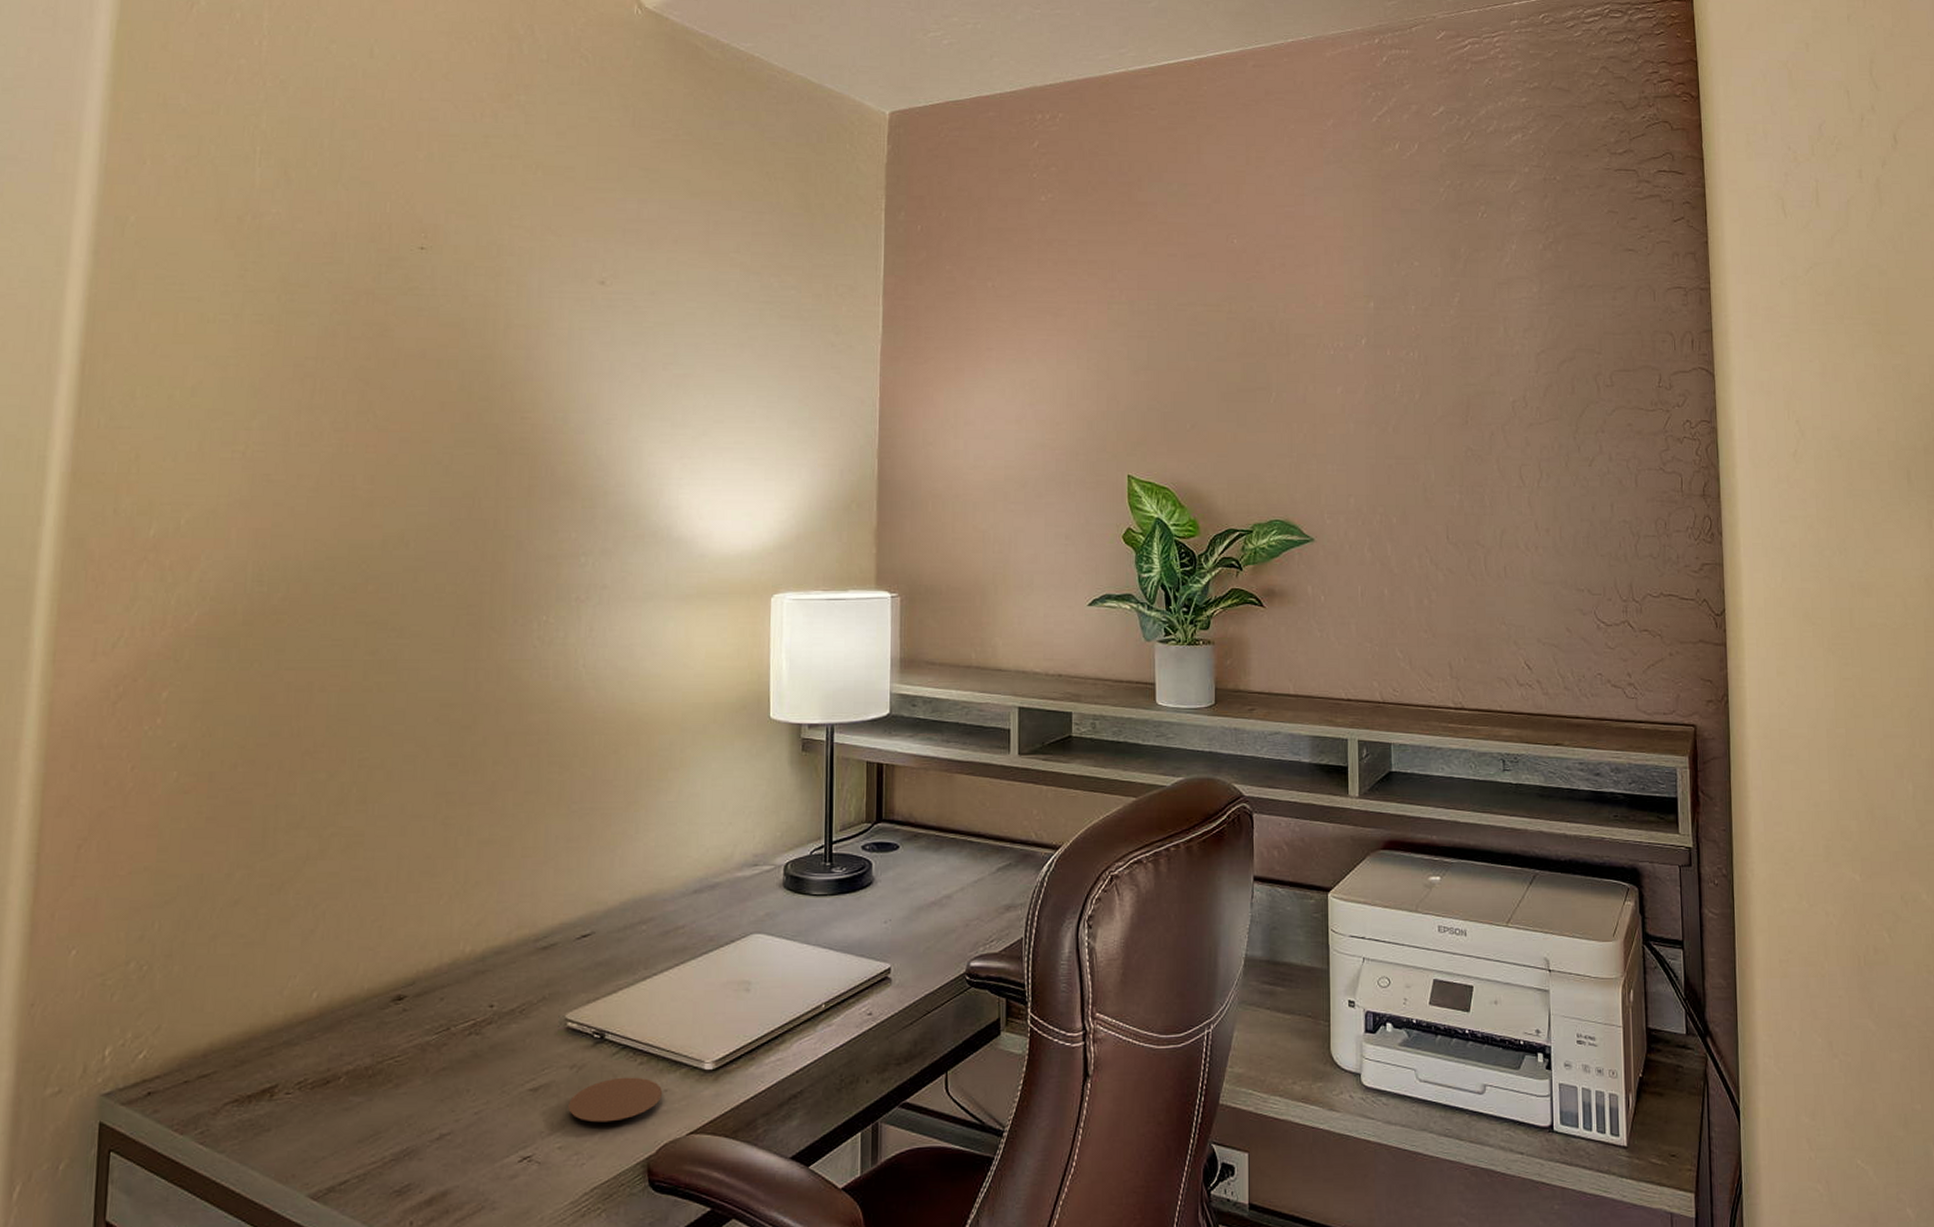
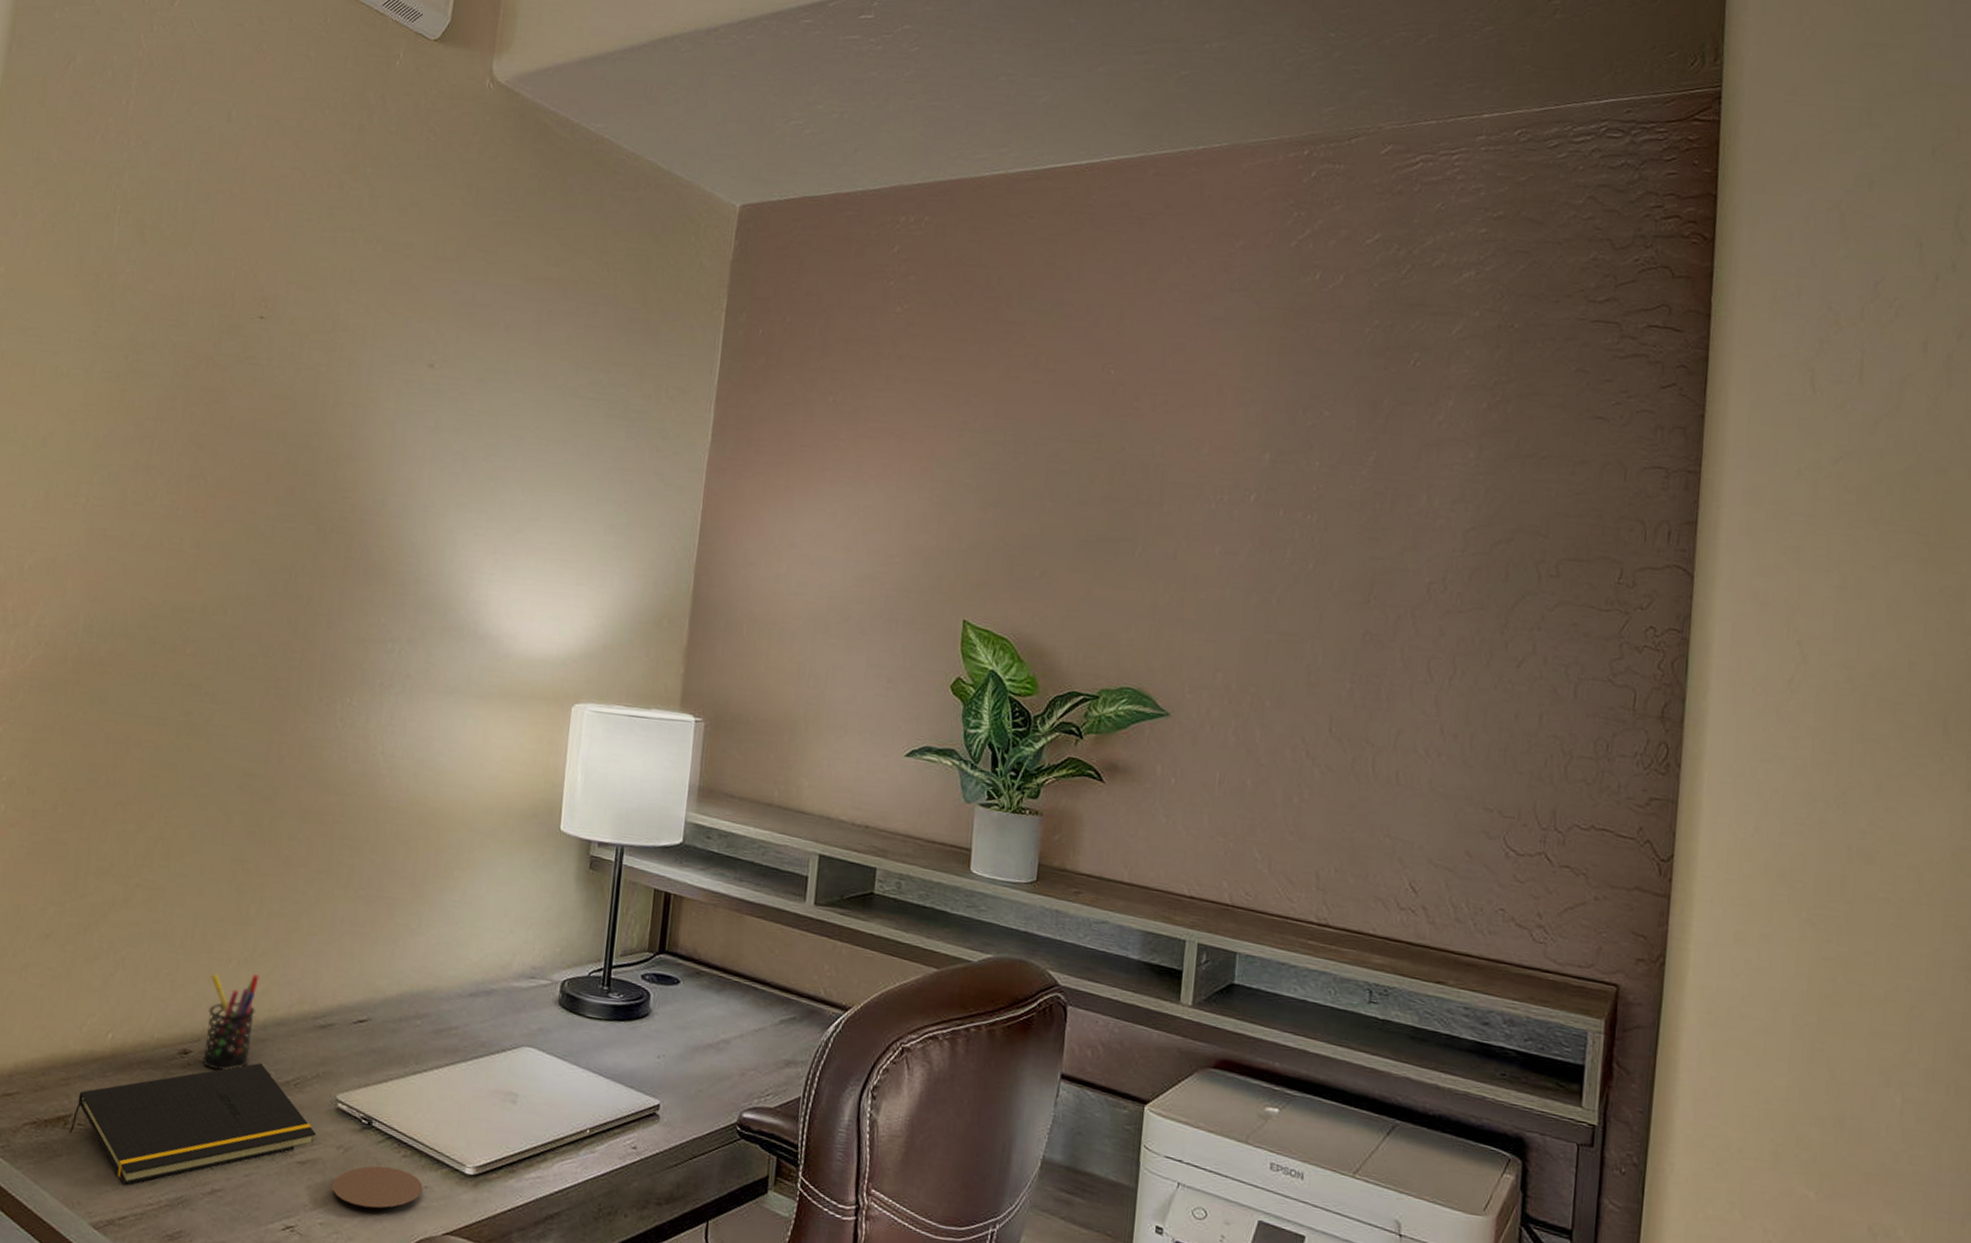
notepad: none [276,996,547,1147] -> present [69,1063,316,1185]
pen holder: none [419,907,474,1010] -> present [202,974,259,1070]

